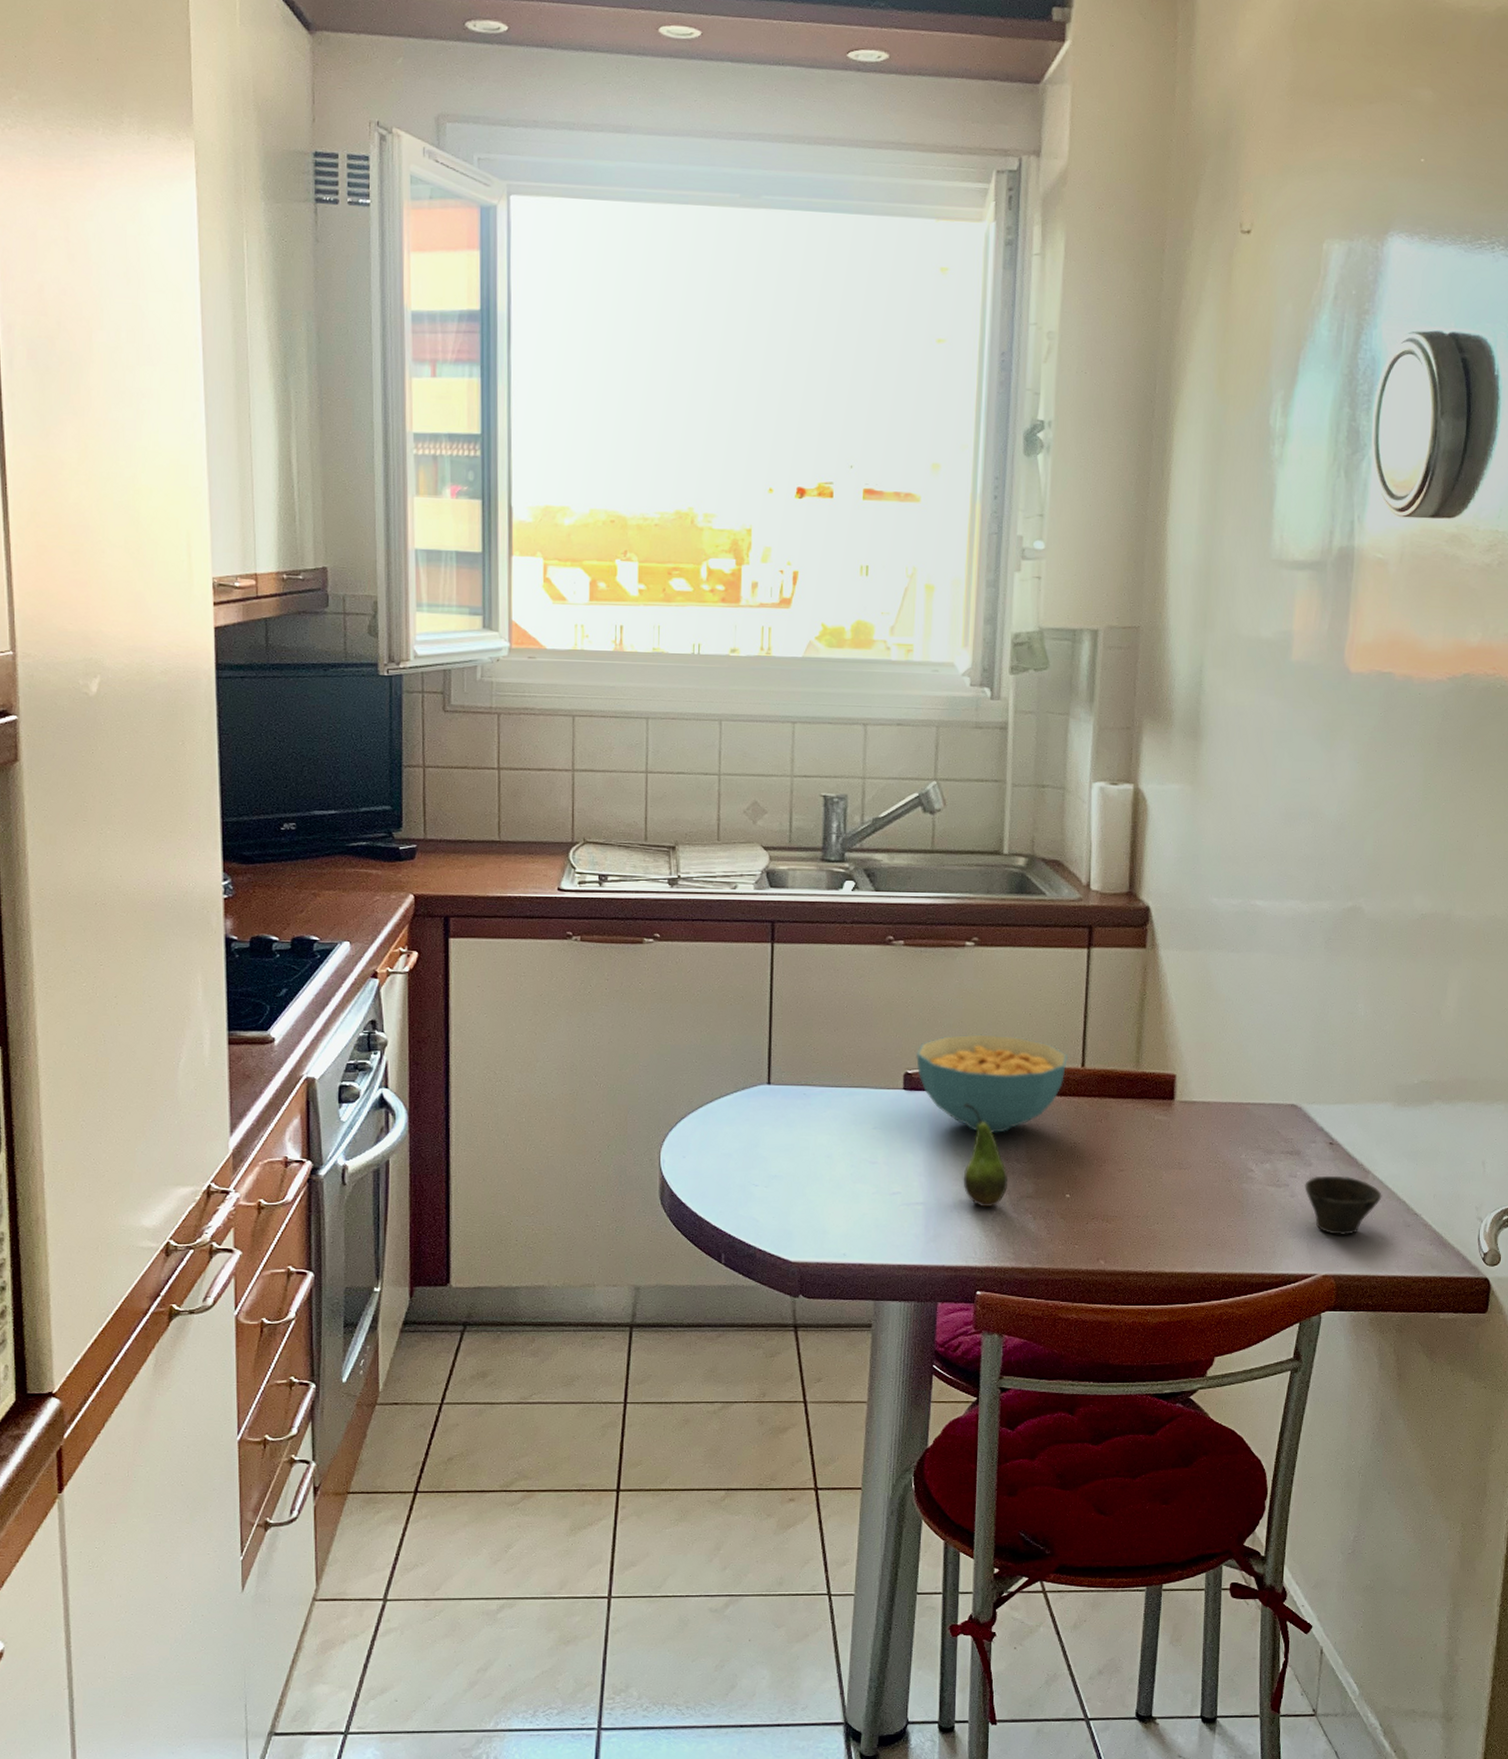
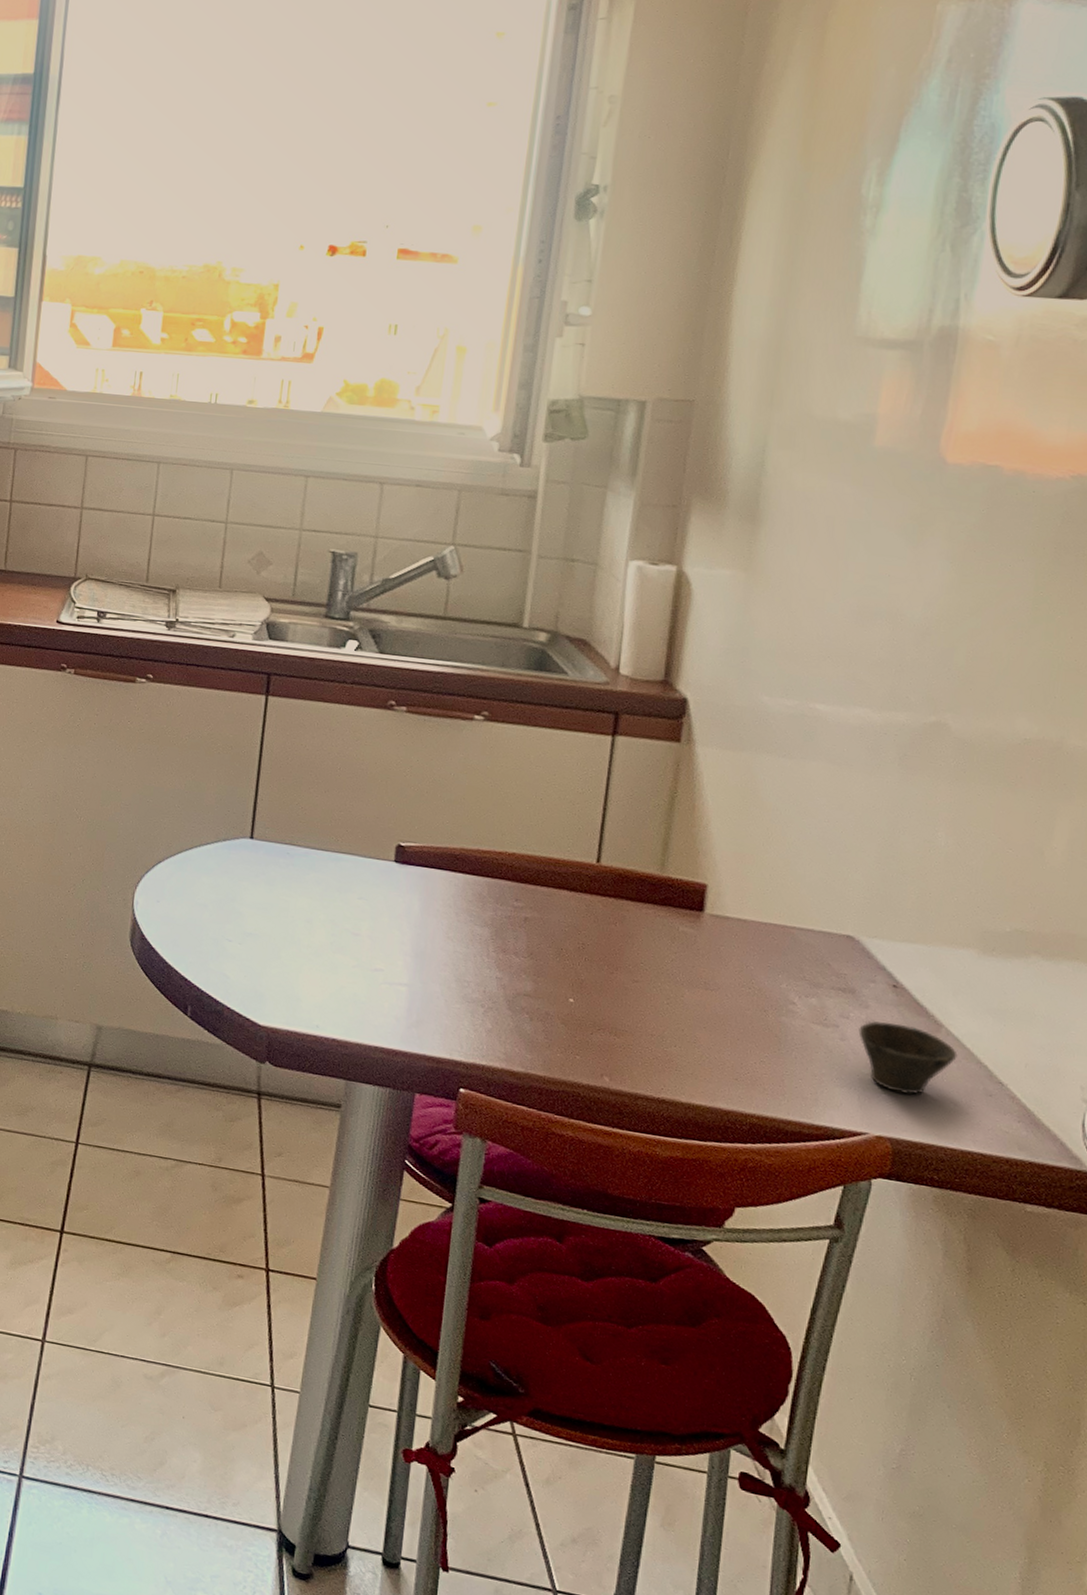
cereal bowl: present [915,1034,1068,1133] -> none [410,811,581,922]
fruit: present [963,1103,1009,1208] -> none [453,884,505,1001]

